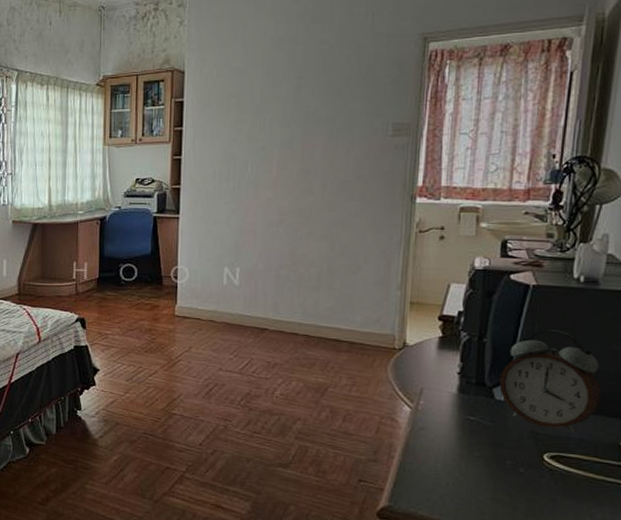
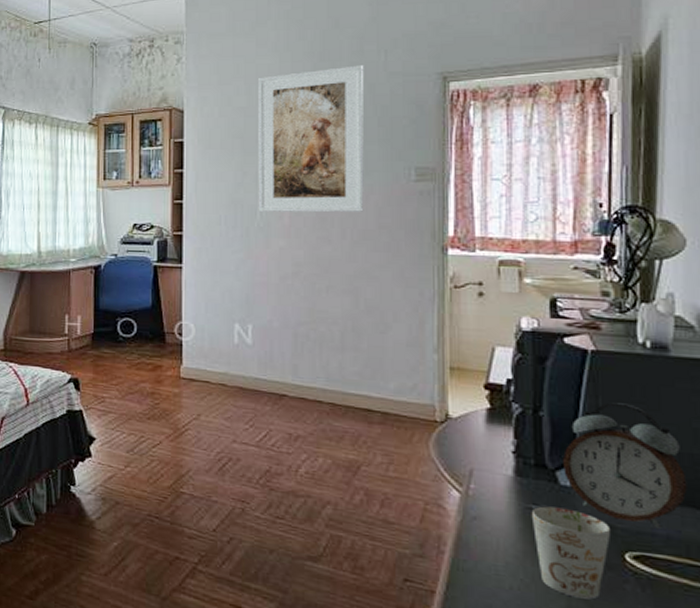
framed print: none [249,27,351,166] -> present [258,65,364,213]
mug: none [469,417,535,492] -> present [531,506,611,600]

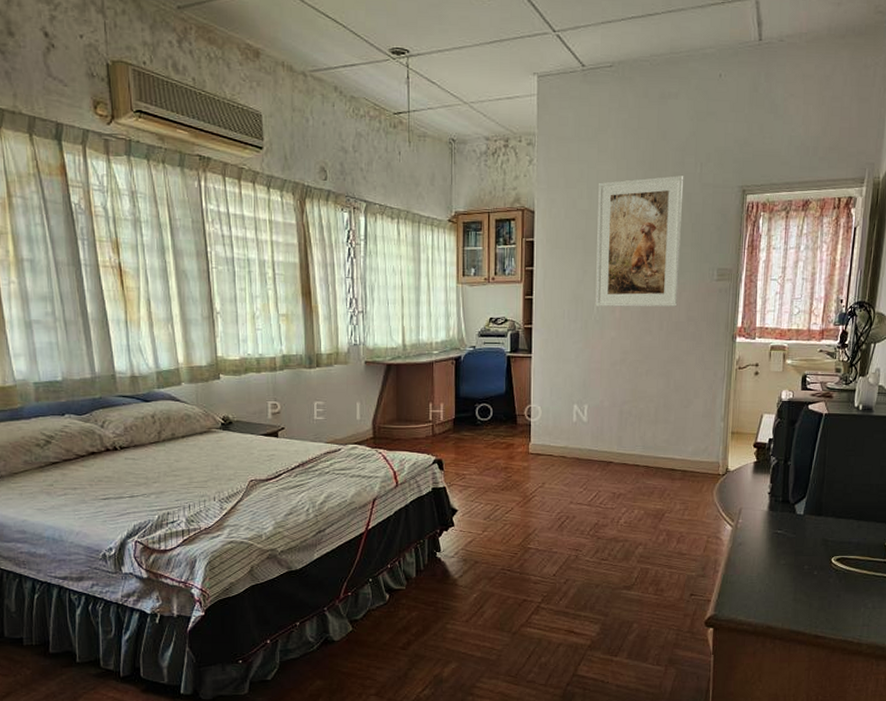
mug: present [531,506,611,600] -> none [776,530,825,592]
alarm clock: present [563,402,687,529] -> none [800,452,873,538]

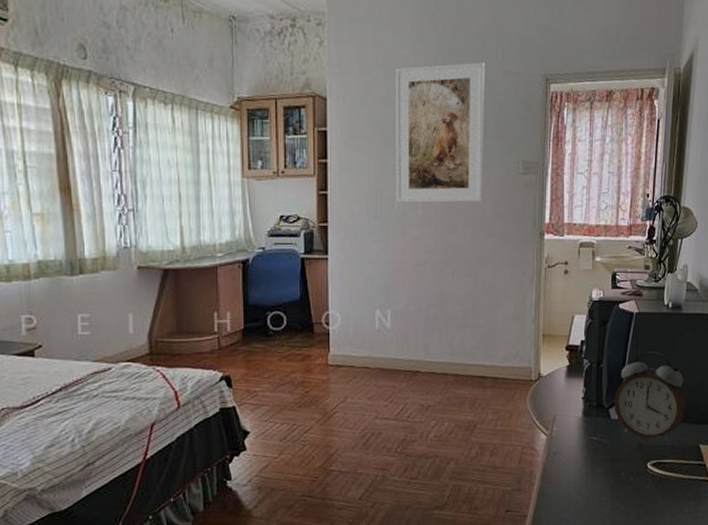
alarm clock: none [800,452,873,538] -> present [614,352,686,441]

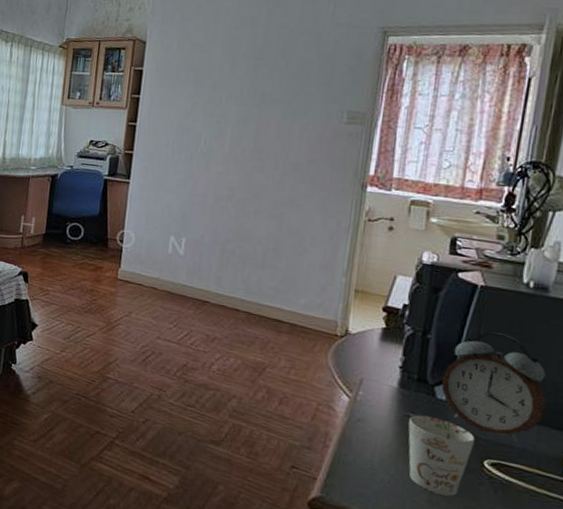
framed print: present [396,62,484,203] -> none [203,13,313,147]
mug: none [592,436,641,501] -> present [408,415,476,496]

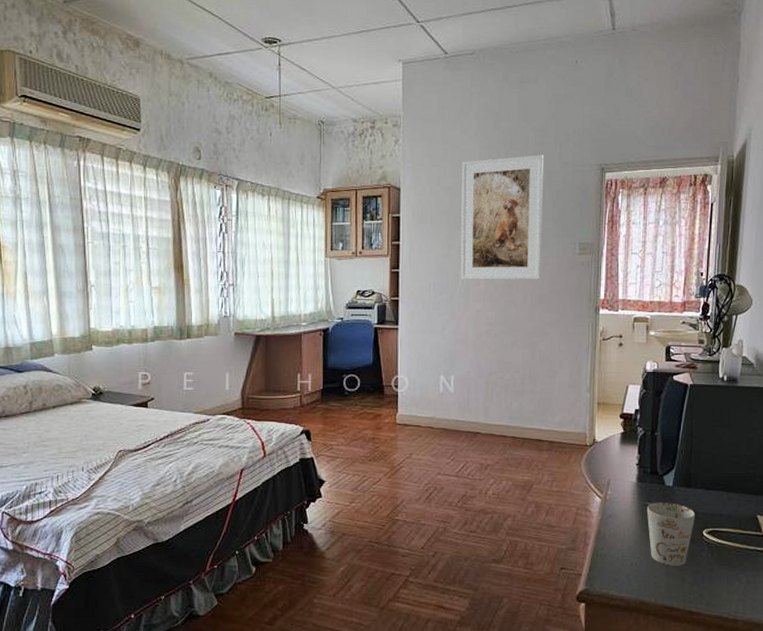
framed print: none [203,13,313,147] -> present [460,155,543,280]
alarm clock: present [441,332,547,442] -> none [668,422,743,510]

